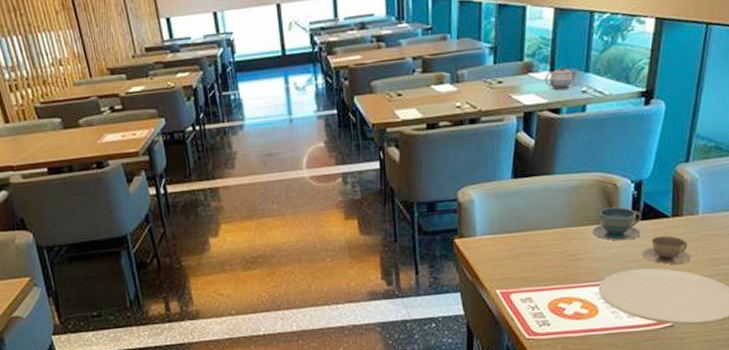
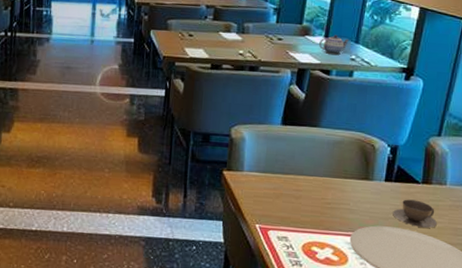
teacup: present [592,207,642,241] -> none [349,165,395,198]

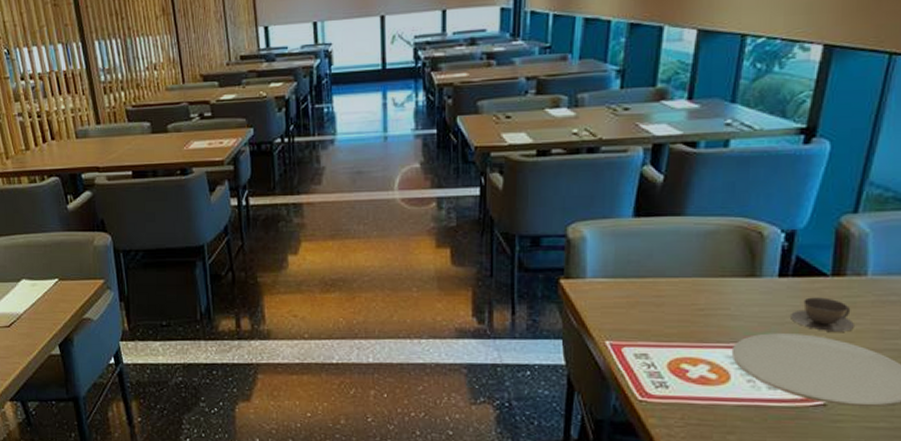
teapot: present [319,34,350,55] -> none [680,94,723,121]

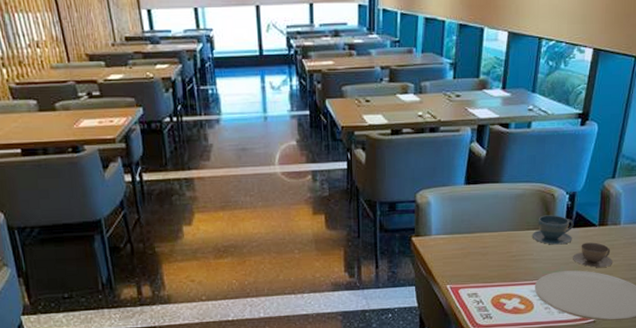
teacup: none [728,259,793,298] -> present [532,215,574,245]

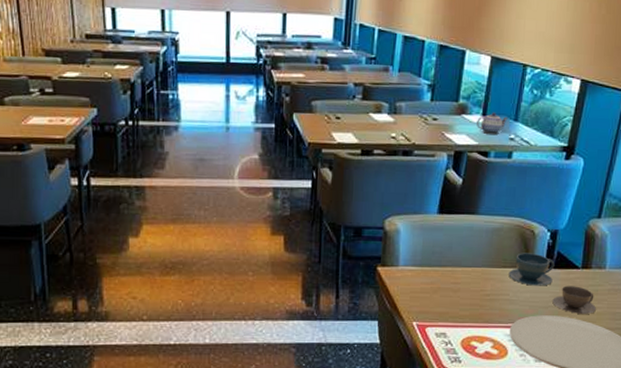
teapot: none [497,85,527,106] -> present [477,112,509,134]

